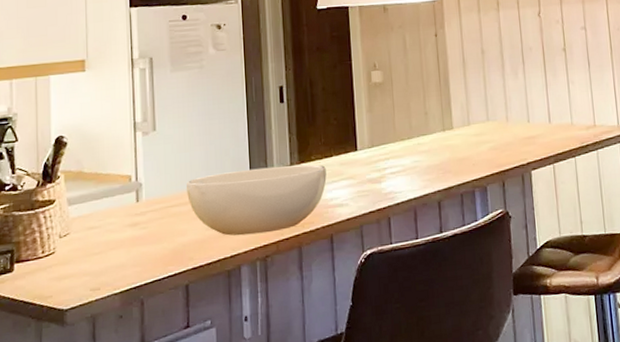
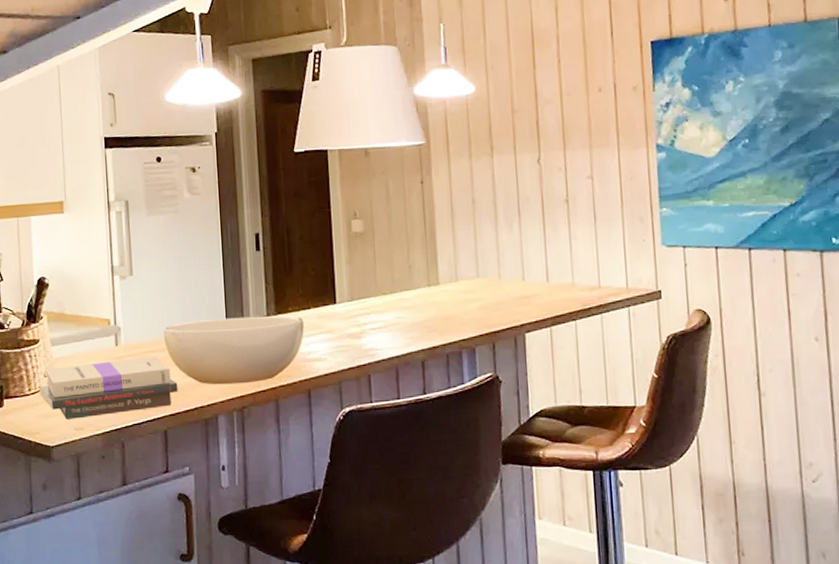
books: none [53,210,201,280] -> present [39,356,178,419]

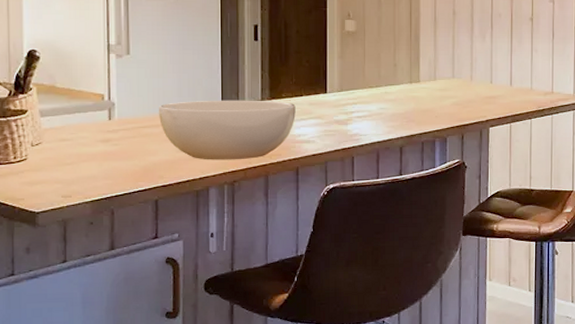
books: present [39,356,178,419] -> none [25,132,171,187]

